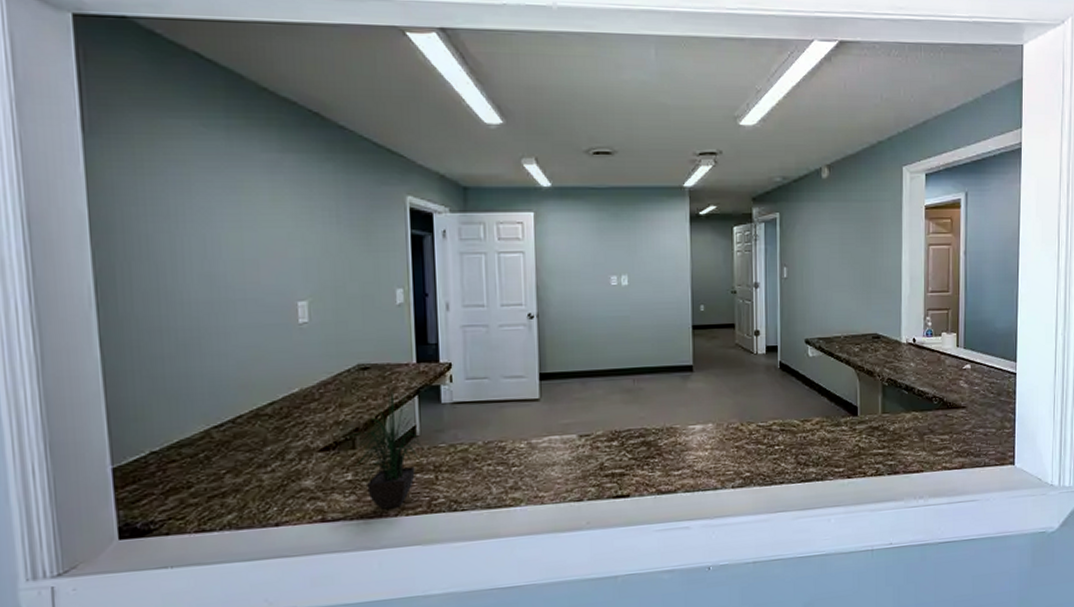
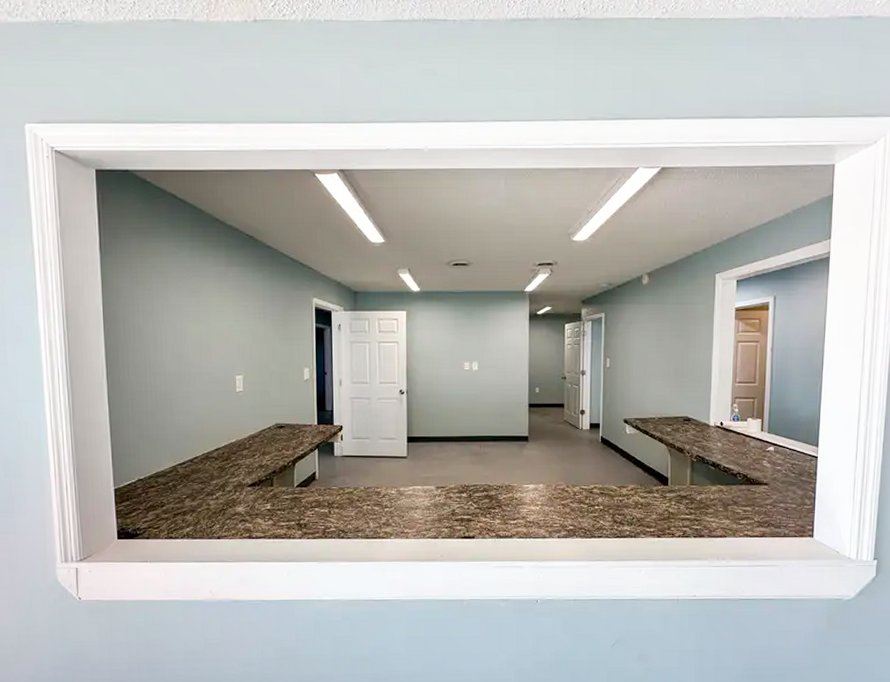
potted plant: present [349,385,424,510] -> none [269,440,321,533]

